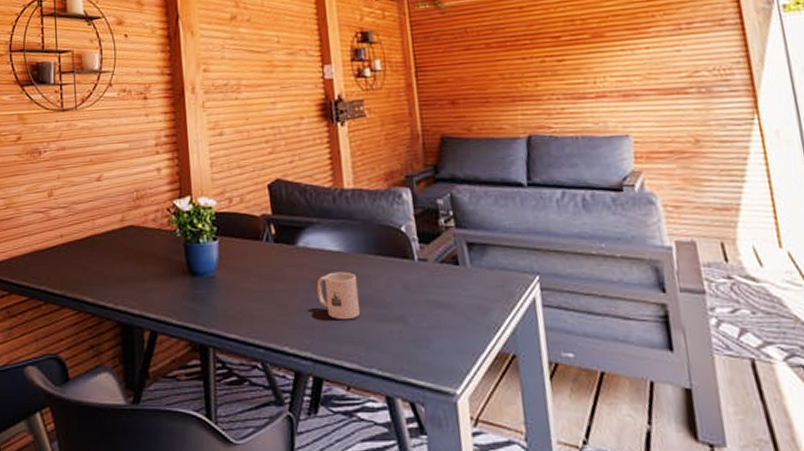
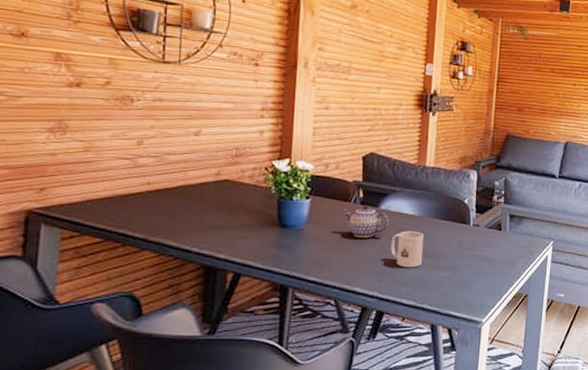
teapot: none [255,243,310,283] -> present [343,205,389,237]

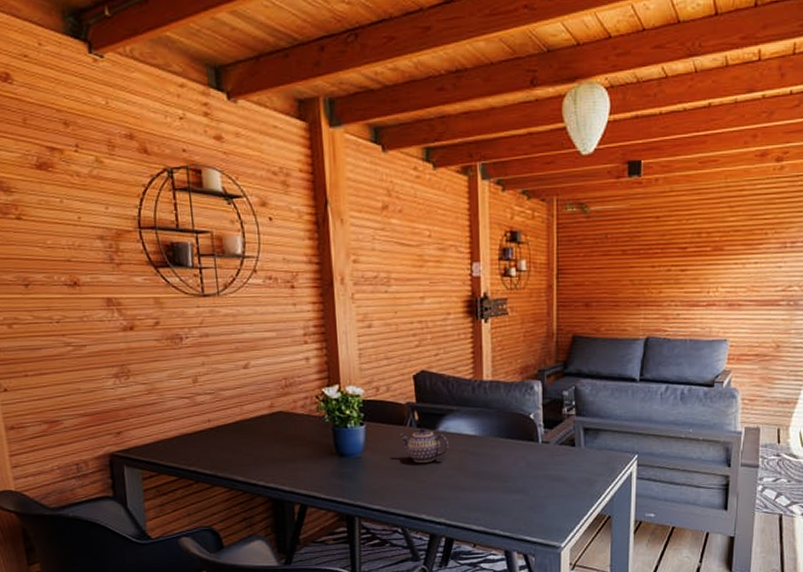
mug: present [390,231,424,268] -> none [453,452,490,492]

